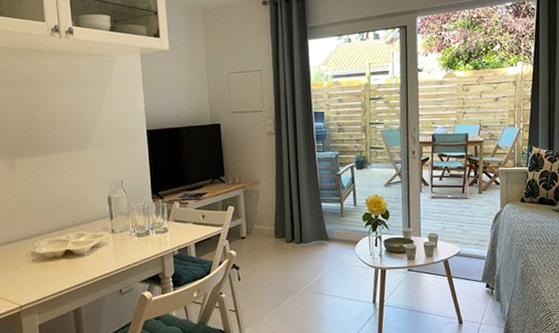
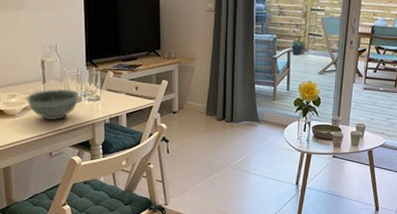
bowl: none [94,224,147,256] -> present [26,89,80,120]

